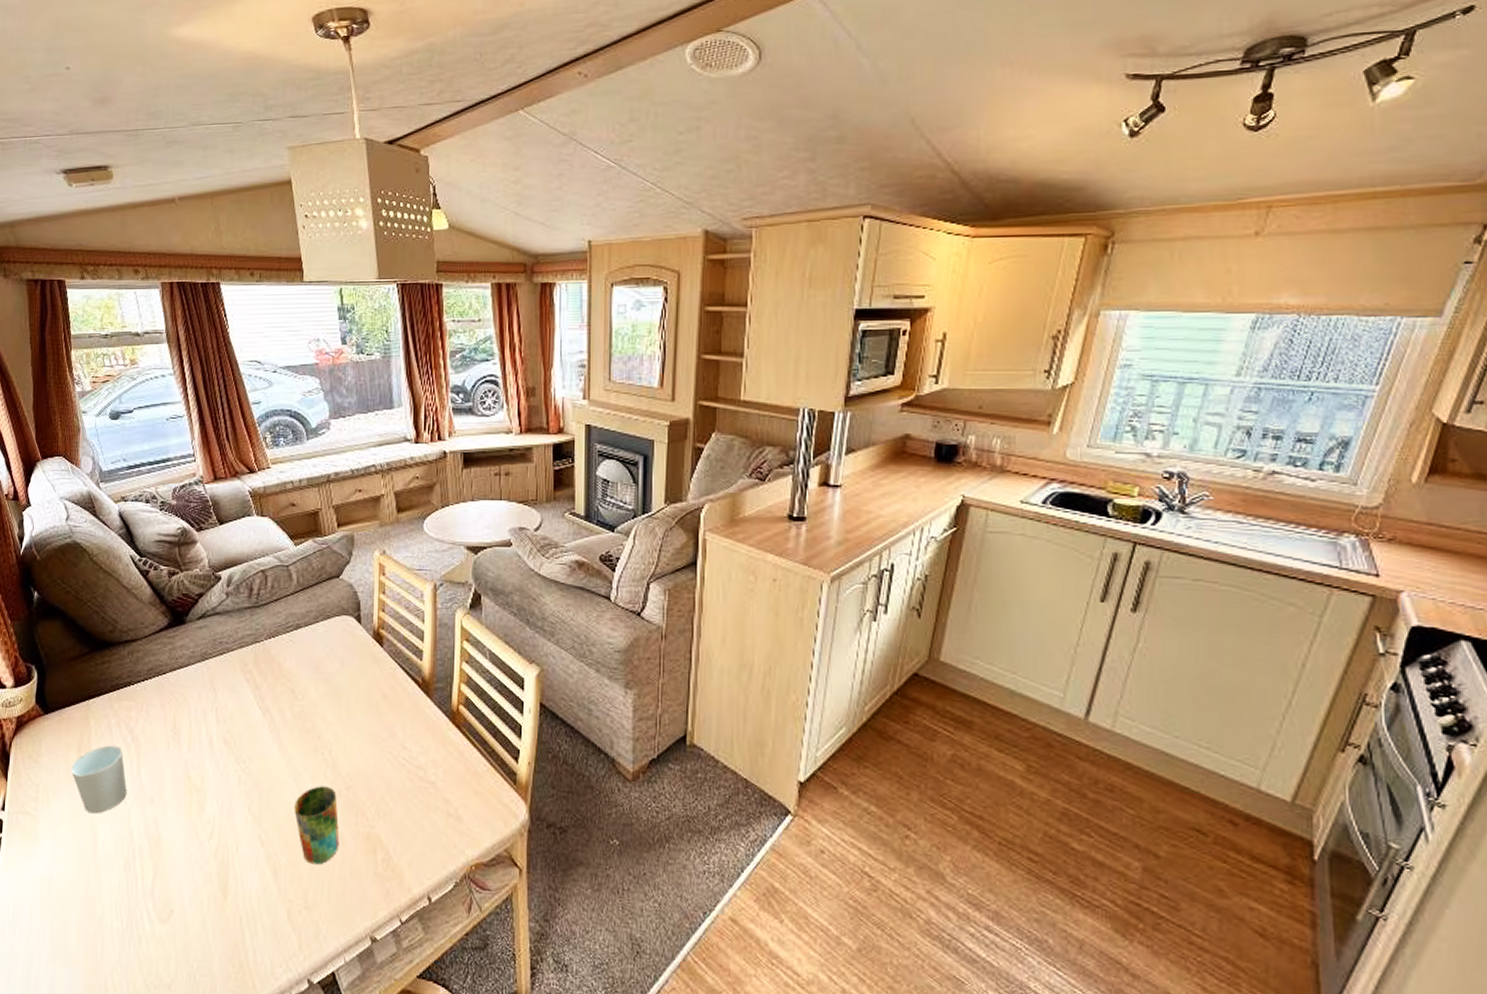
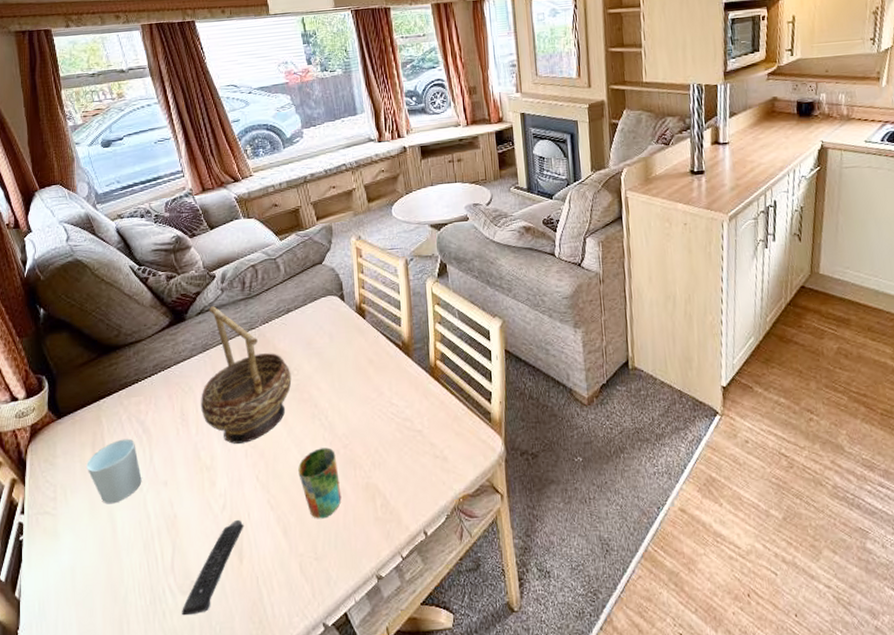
remote control: none [159,851,231,947] -> present [182,519,244,616]
decorative bowl: none [195,611,295,769] -> present [201,306,292,444]

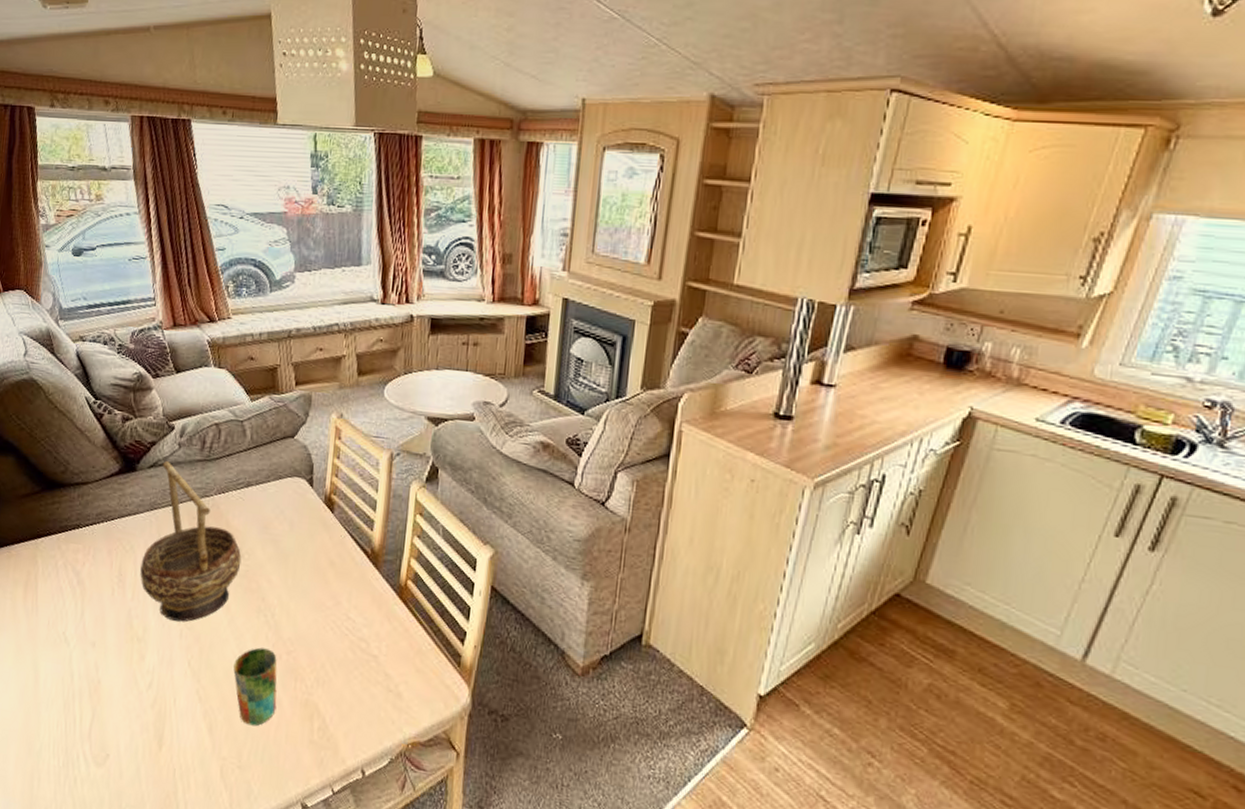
cup: present [87,438,142,504] -> none [17,585,71,652]
remote control: present [182,519,244,616] -> none [93,702,168,790]

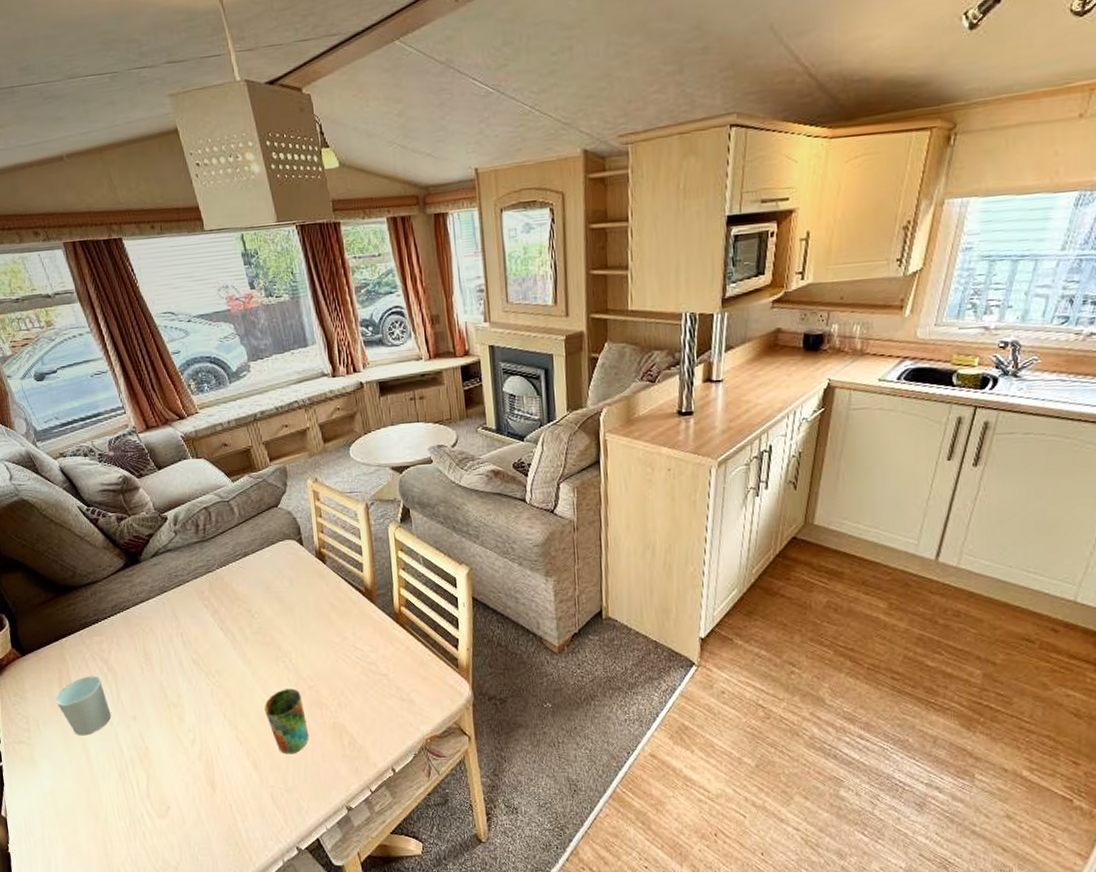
cup: none [17,585,71,652] -> present [55,676,111,736]
decorative bowl: present [140,461,242,622] -> none [162,548,253,683]

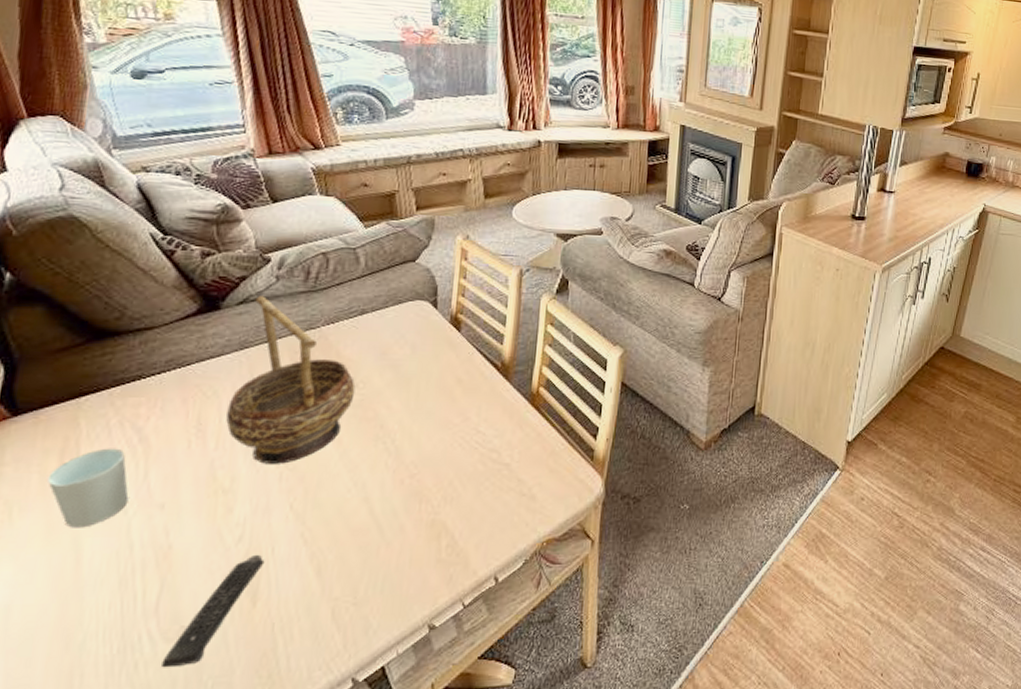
remote control: none [161,753,215,837] -> present [161,554,265,668]
decorative bowl: none [162,548,253,683] -> present [226,296,356,464]
cup: present [264,688,309,755] -> none [346,476,399,558]

